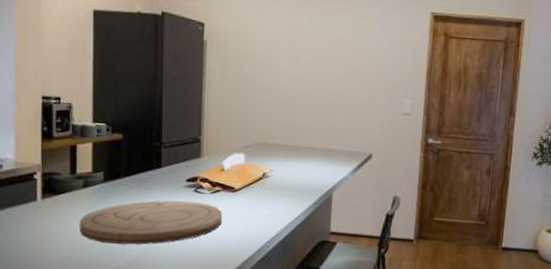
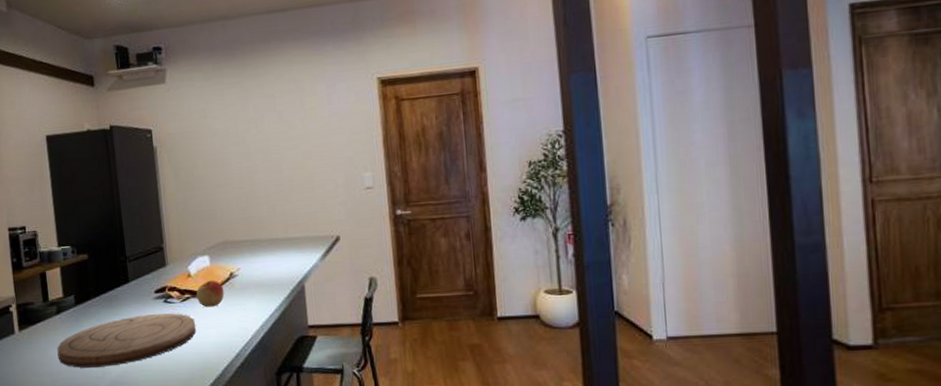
apple: none [227,177,255,203] -> present [196,280,225,308]

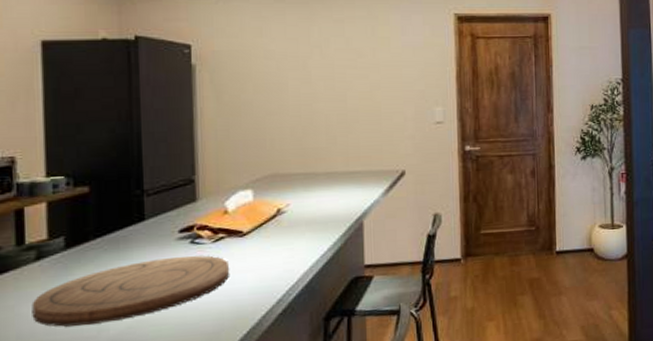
apple: present [196,280,225,308] -> none [233,217,268,248]

